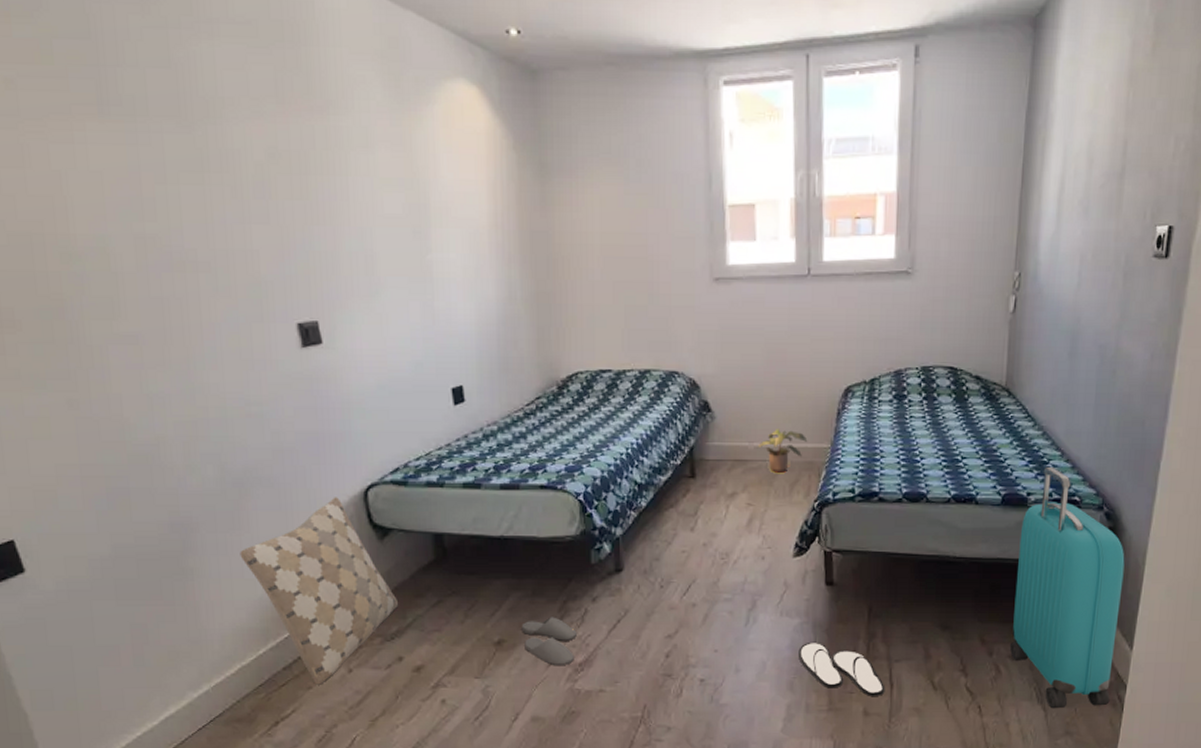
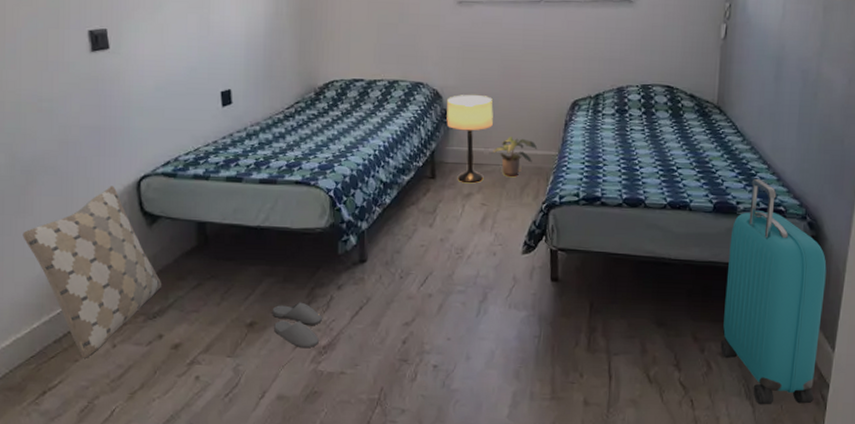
table lamp: none [706,383,759,481] -> present [446,94,494,183]
slippers: present [798,641,885,696] -> none [524,333,604,387]

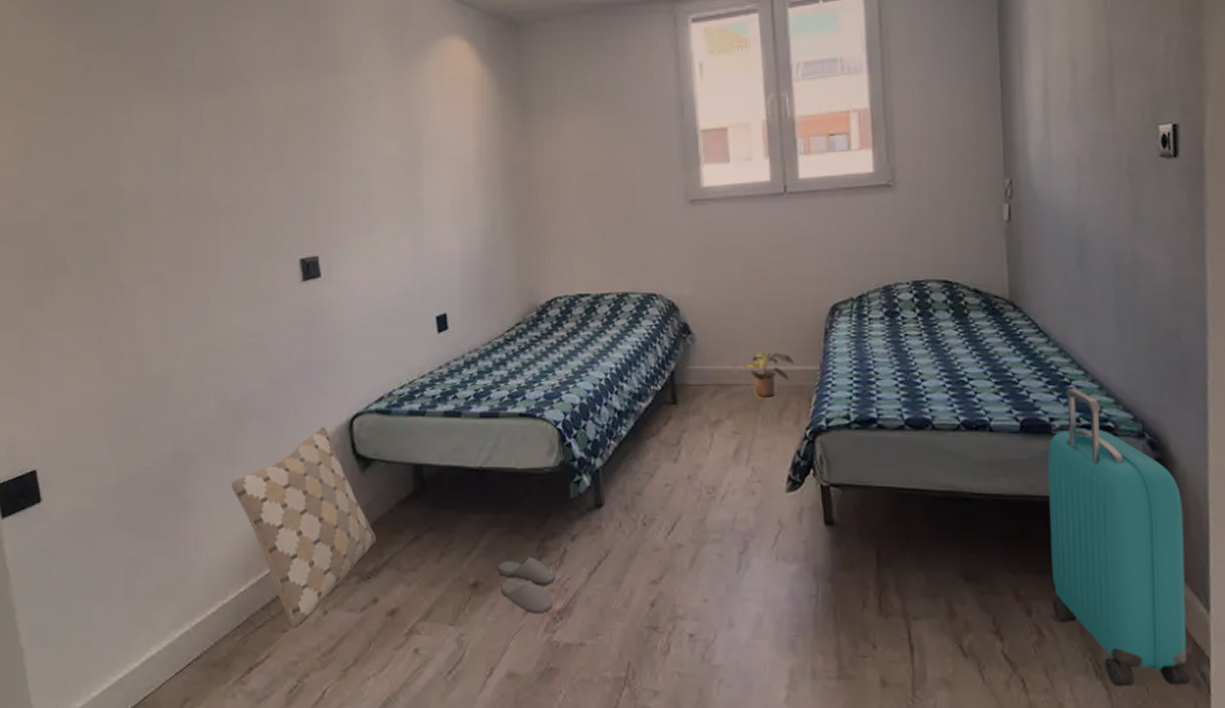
table lamp: present [446,94,494,183] -> none [685,303,741,407]

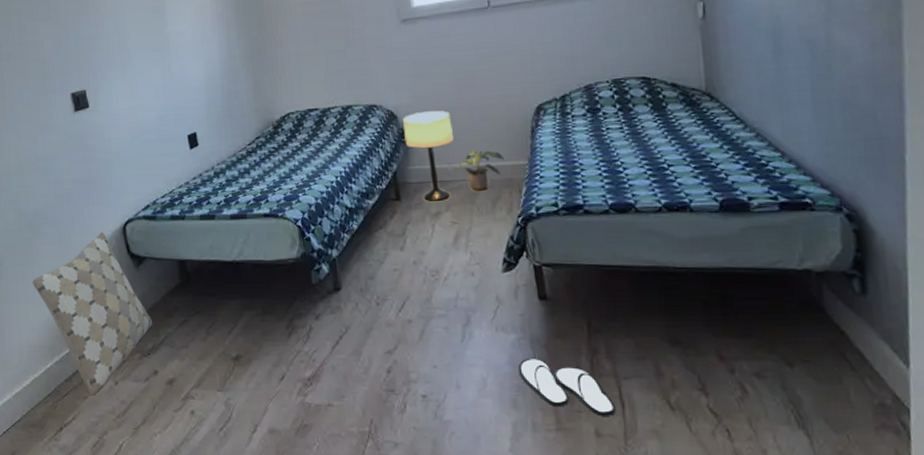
slippers: present [498,557,557,614] -> none [255,334,305,381]
table lamp: none [685,303,741,407] -> present [403,110,455,201]
slippers: none [799,592,905,662] -> present [518,357,617,416]
suitcase: present [1047,387,1191,687] -> none [746,168,891,435]

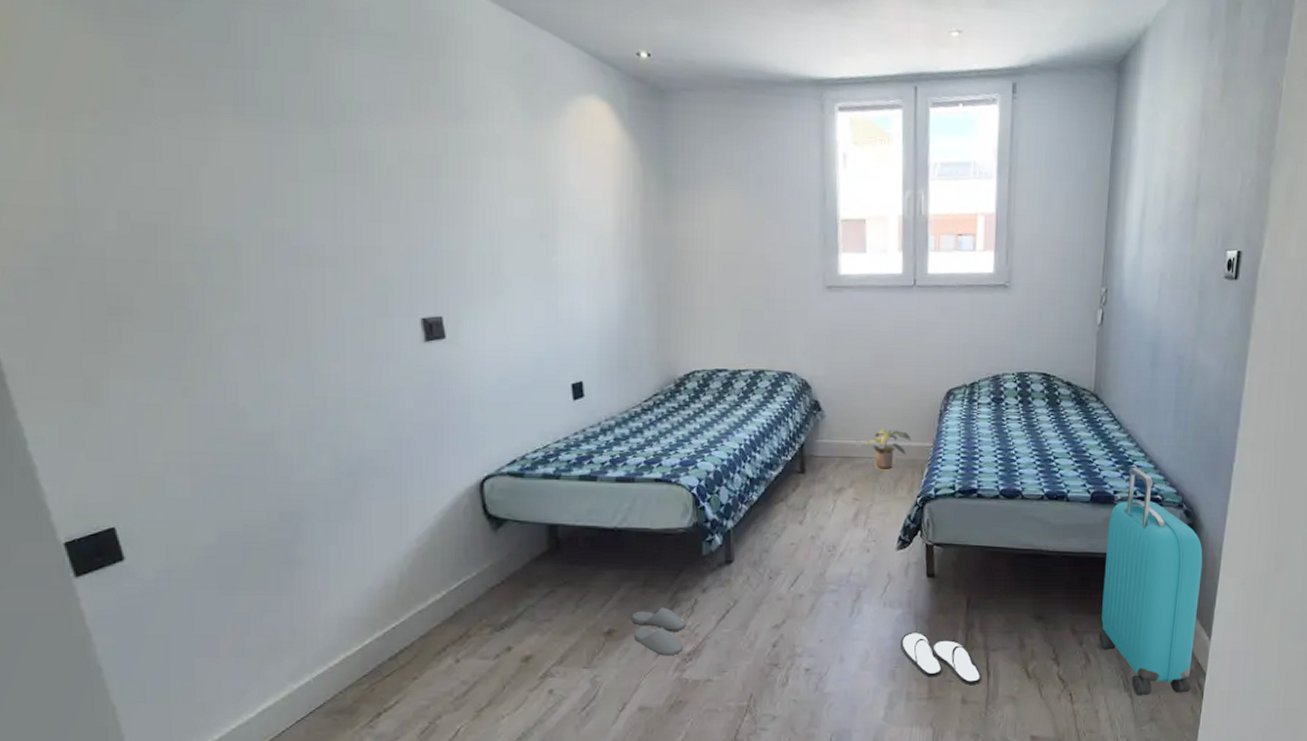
pillow: present [32,232,153,395] -> none [351,488,510,675]
slippers: none [255,334,305,381] -> present [632,607,687,656]
table lamp: present [403,110,455,201] -> none [816,384,866,477]
suitcase: none [746,168,891,435] -> present [1098,467,1203,696]

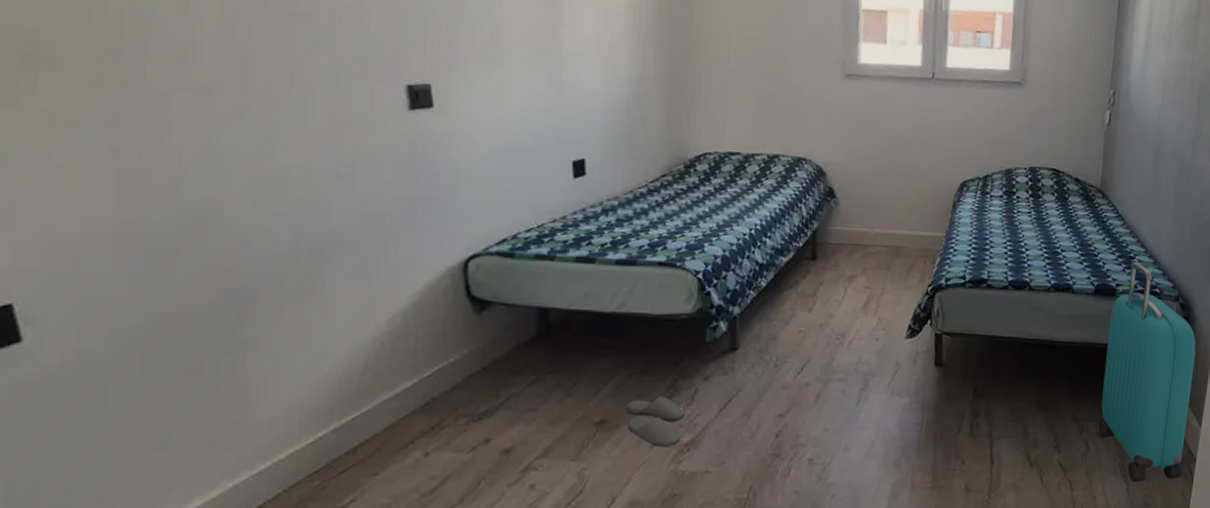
potted plant: present [865,428,912,469] -> none [878,217,925,258]
slippers: present [900,631,983,684] -> none [906,420,986,473]

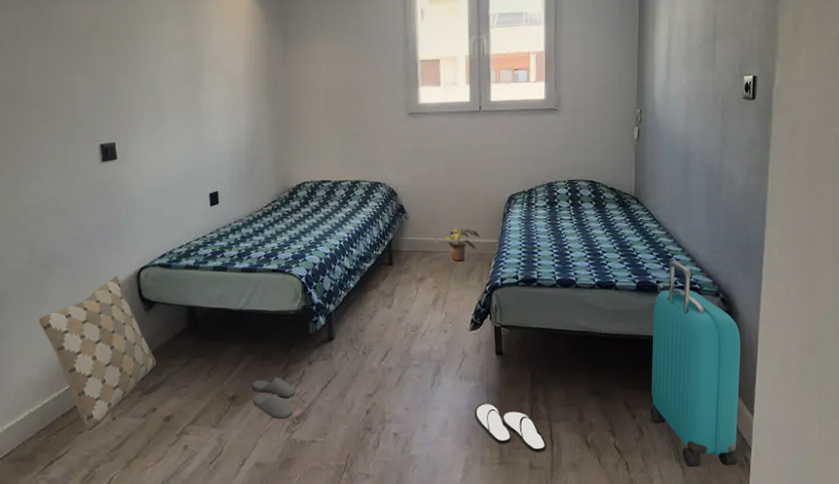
pillow: none [308,267,492,471] -> present [38,276,157,430]
potted plant: none [878,217,925,258] -> present [442,227,481,262]
slippers: none [906,420,986,473] -> present [474,403,547,452]

